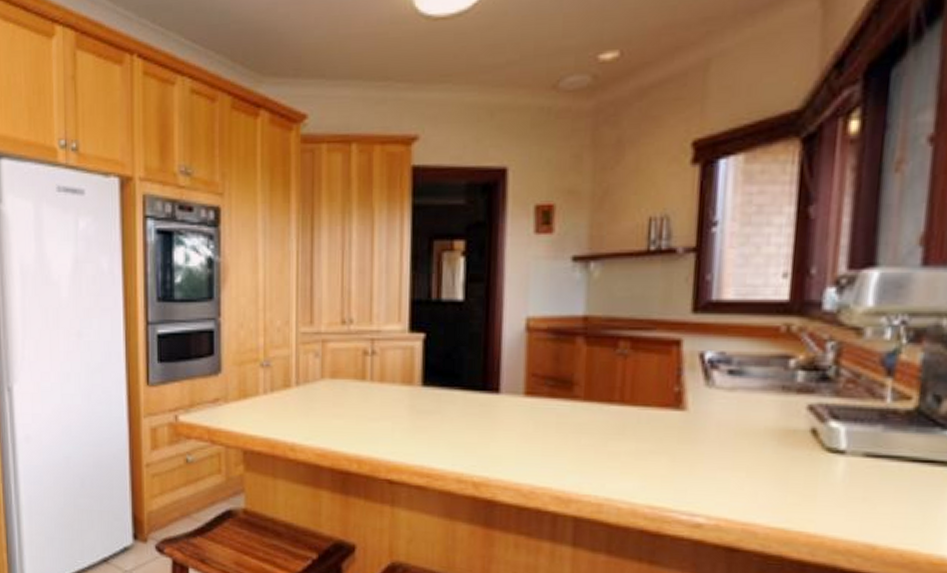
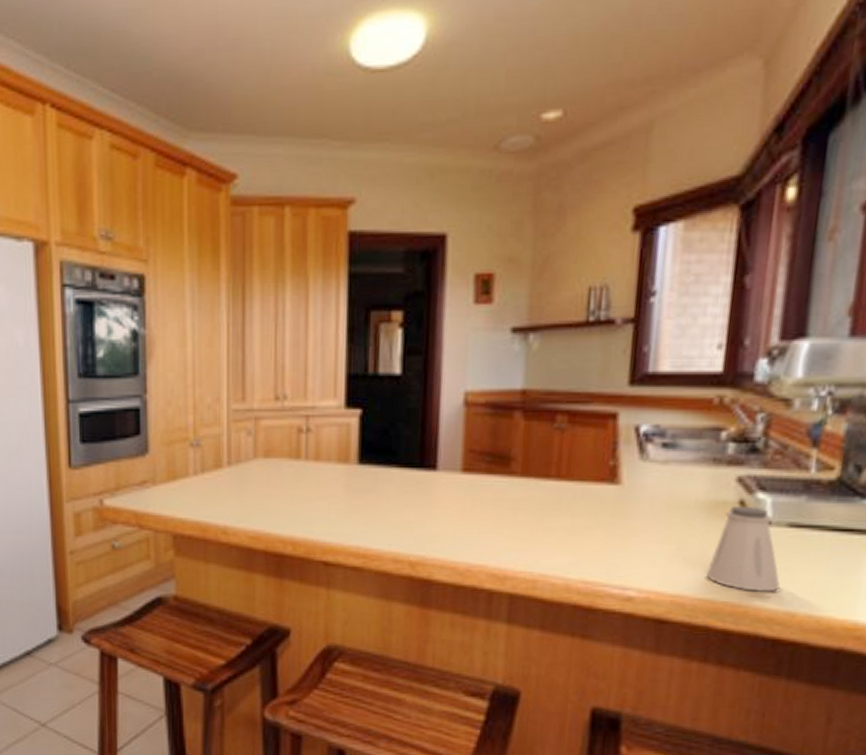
saltshaker: none [778,433,859,523] -> present [705,505,781,592]

